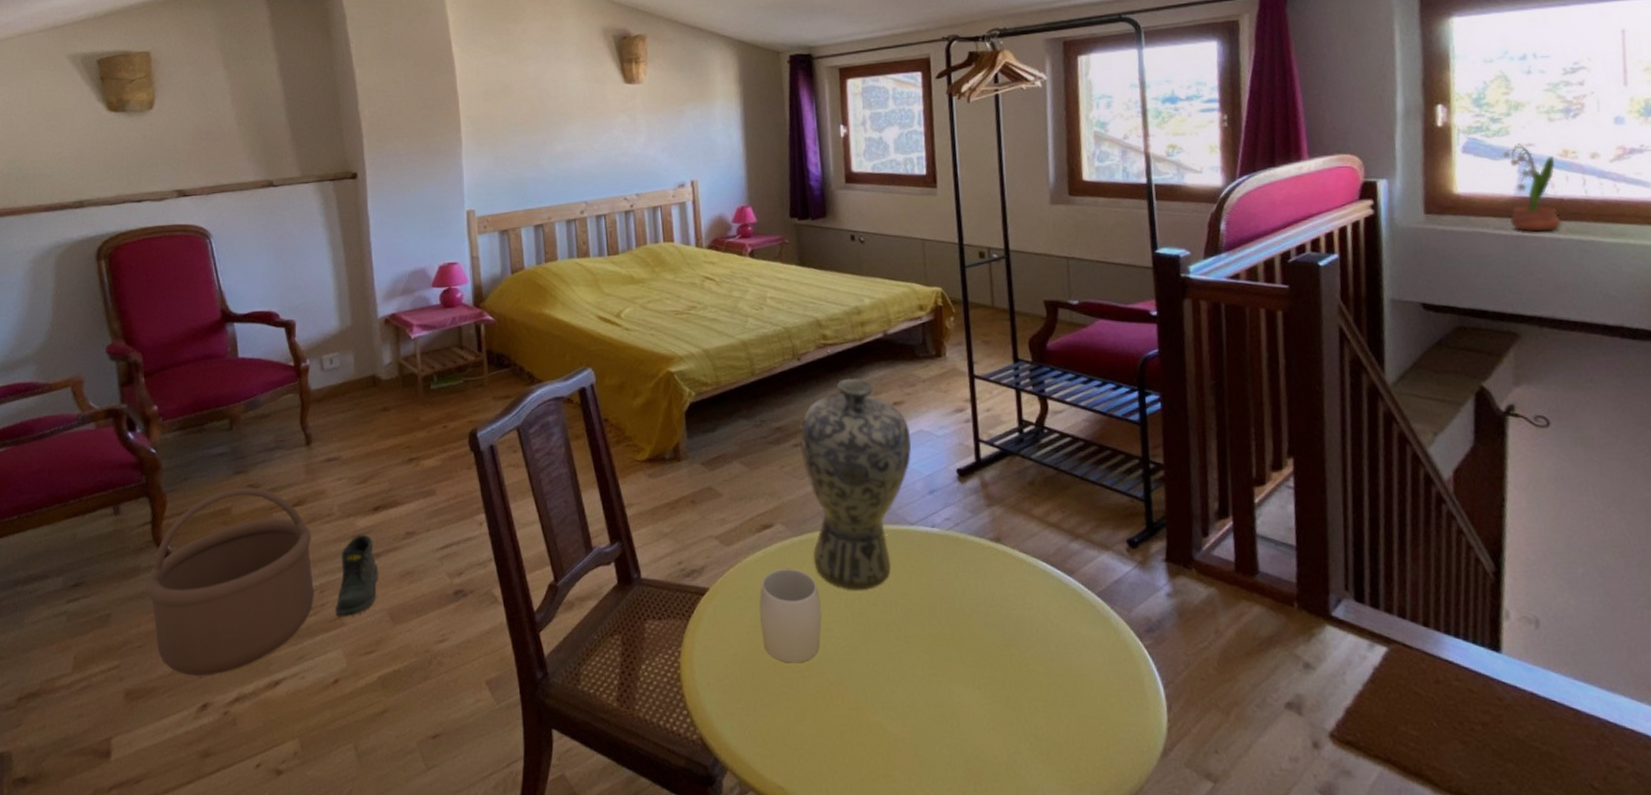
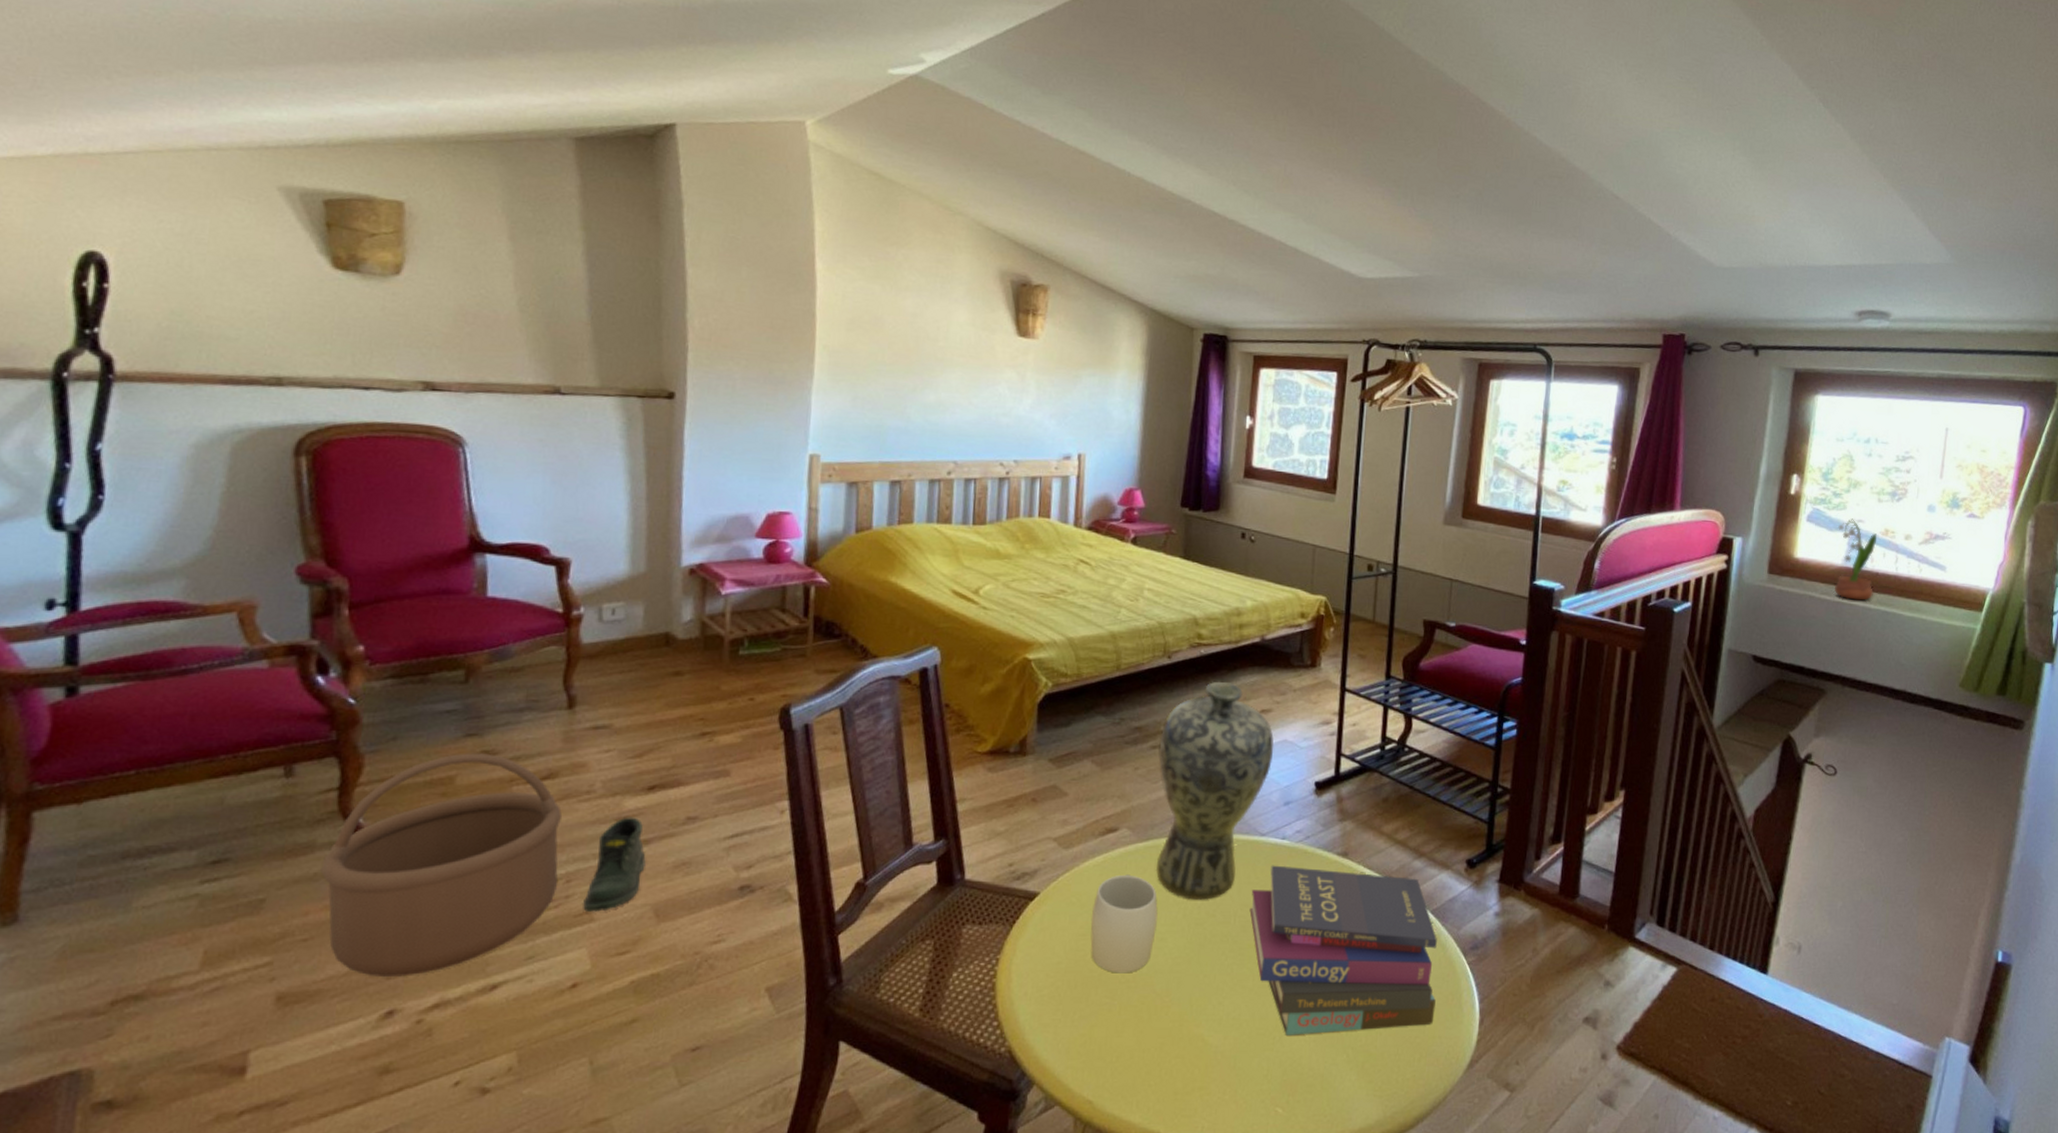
books: none [909,553,1117,723] -> present [1249,865,1437,1035]

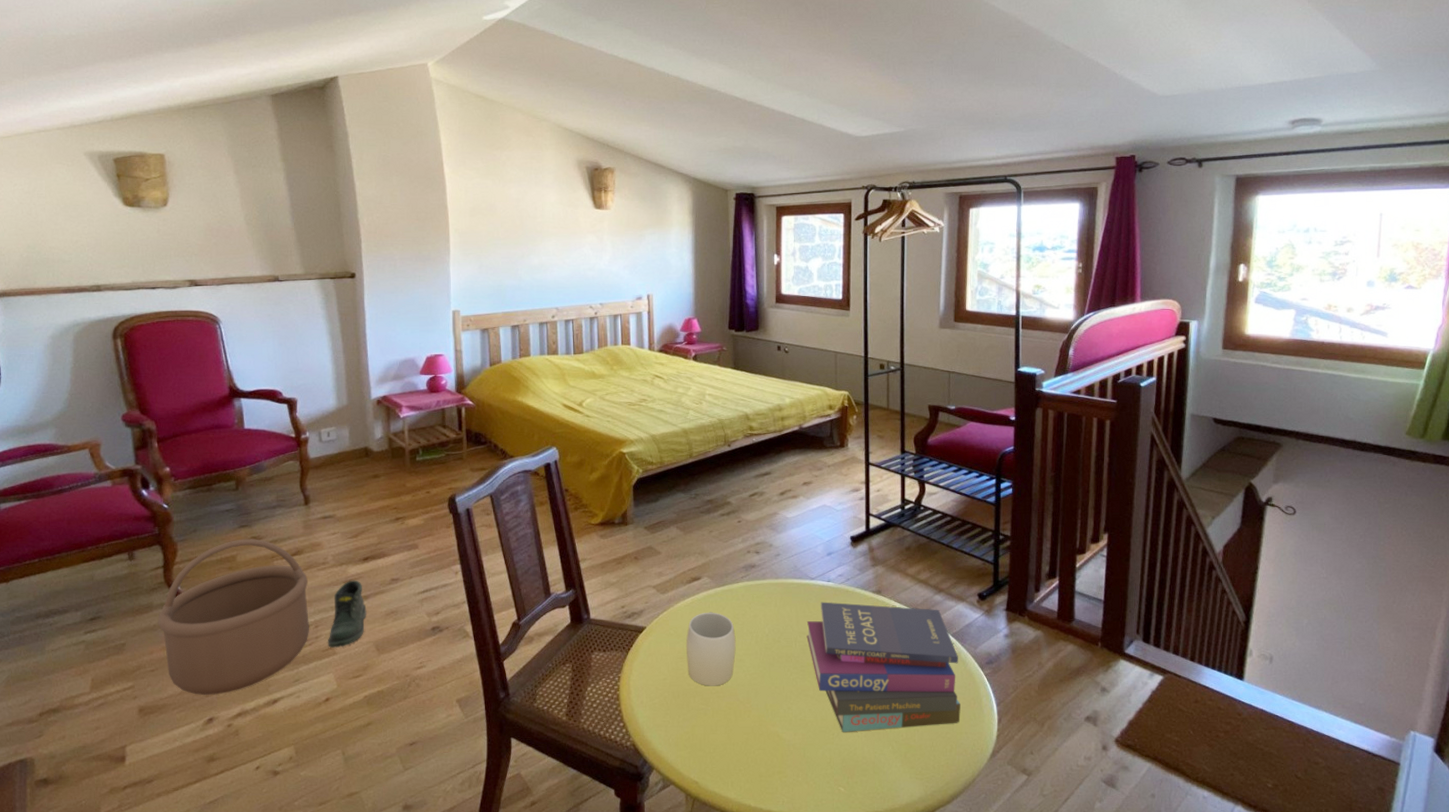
vase: present [1155,681,1274,900] -> none [727,462,816,630]
potted flower: present [1834,518,1878,601] -> none [1283,298,1321,367]

